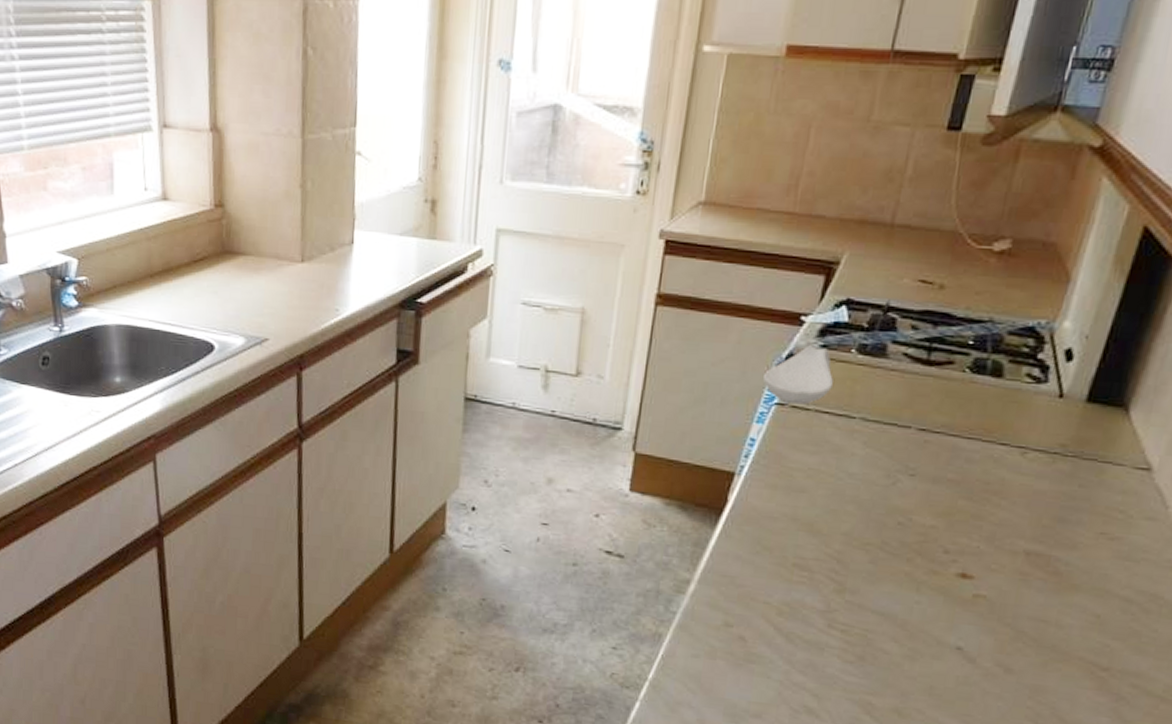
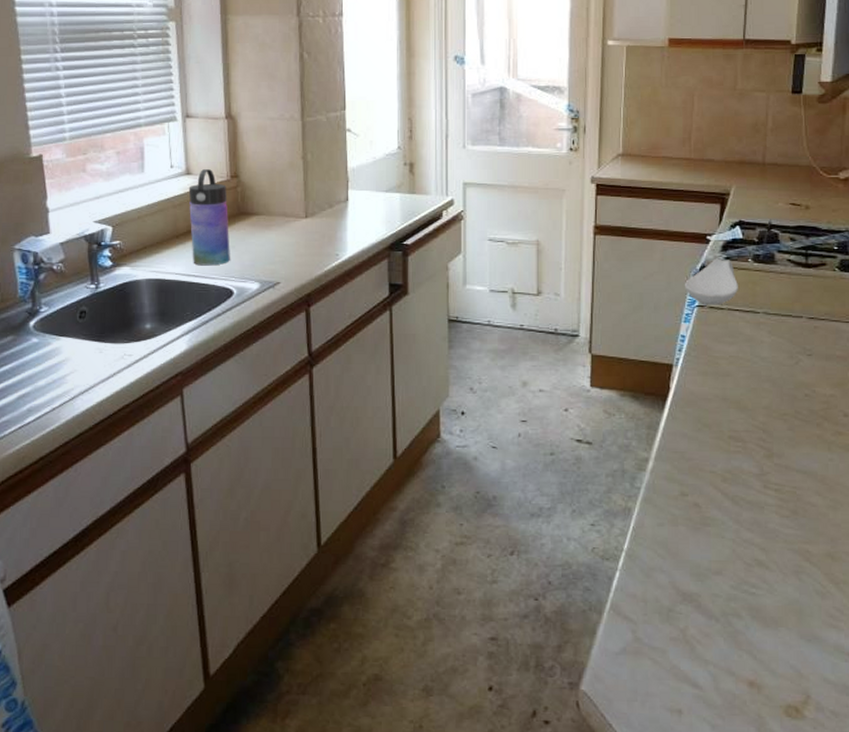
water bottle: none [165,194,212,314] -> present [188,169,230,266]

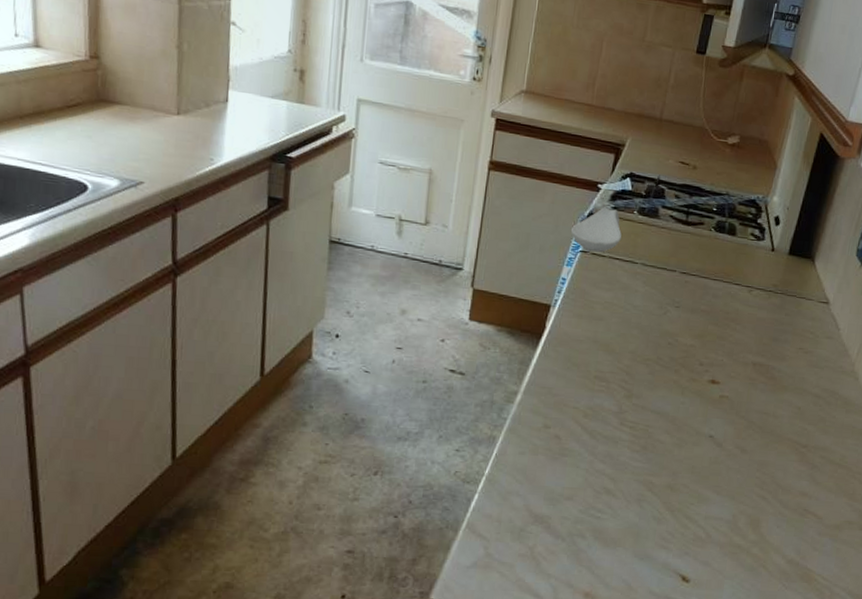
water bottle: present [188,169,230,266] -> none [37,44,86,155]

